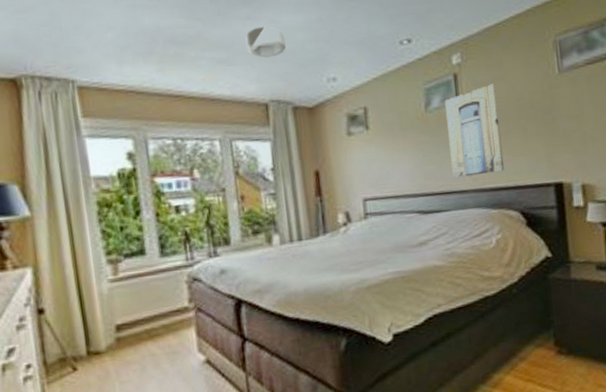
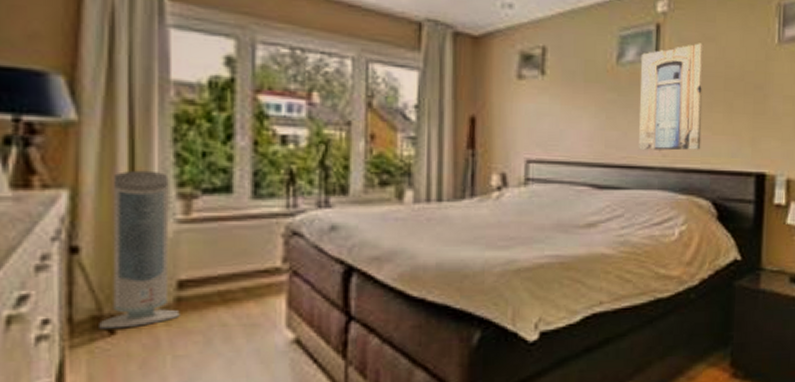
air purifier: none [61,246,121,368] -> present [99,170,180,329]

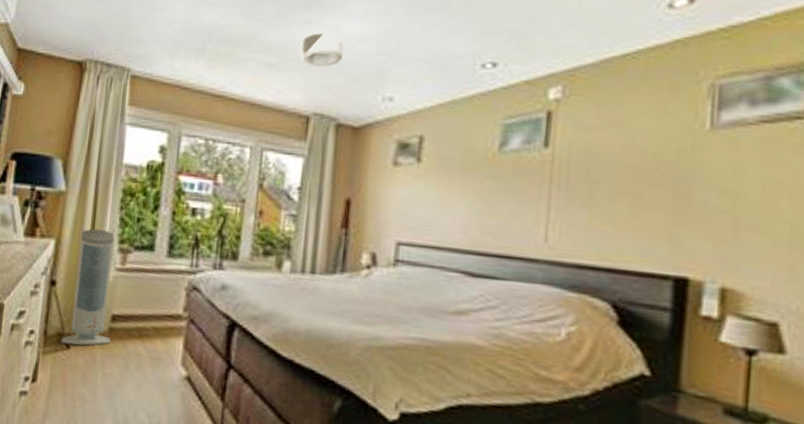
wall art: present [639,43,705,151] -> none [520,130,607,245]

